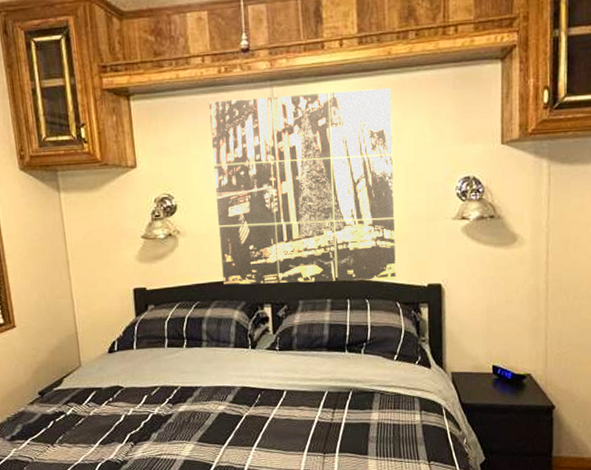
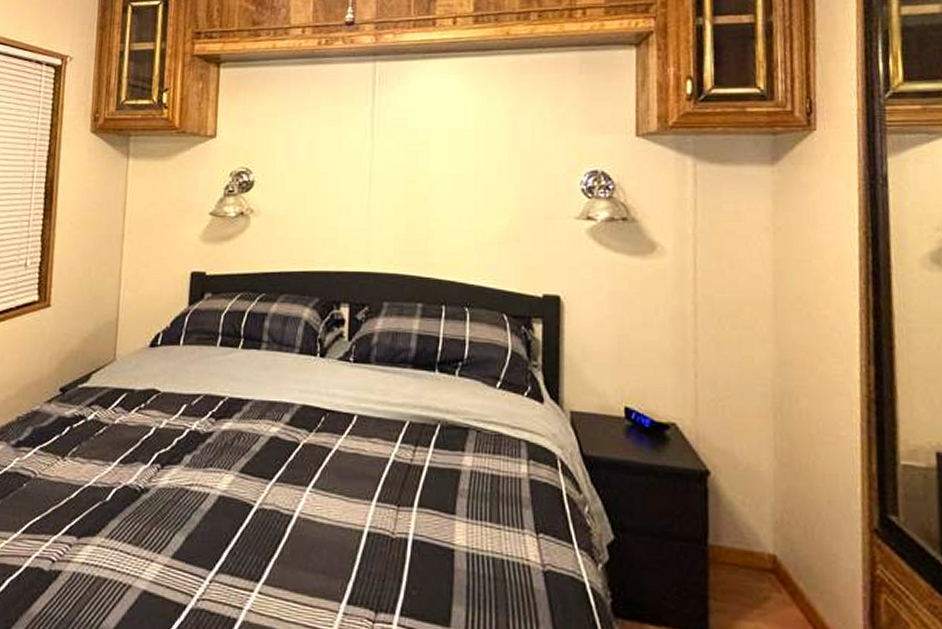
wall art: present [208,88,396,285] -> none [296,69,507,287]

